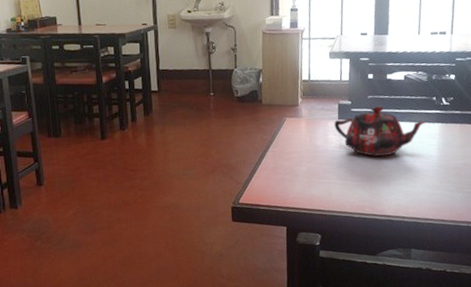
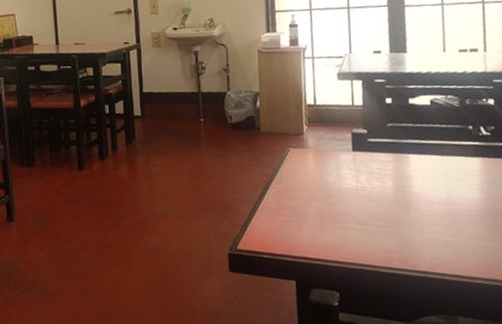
teapot: present [334,106,426,157] -> none [348,136,463,197]

